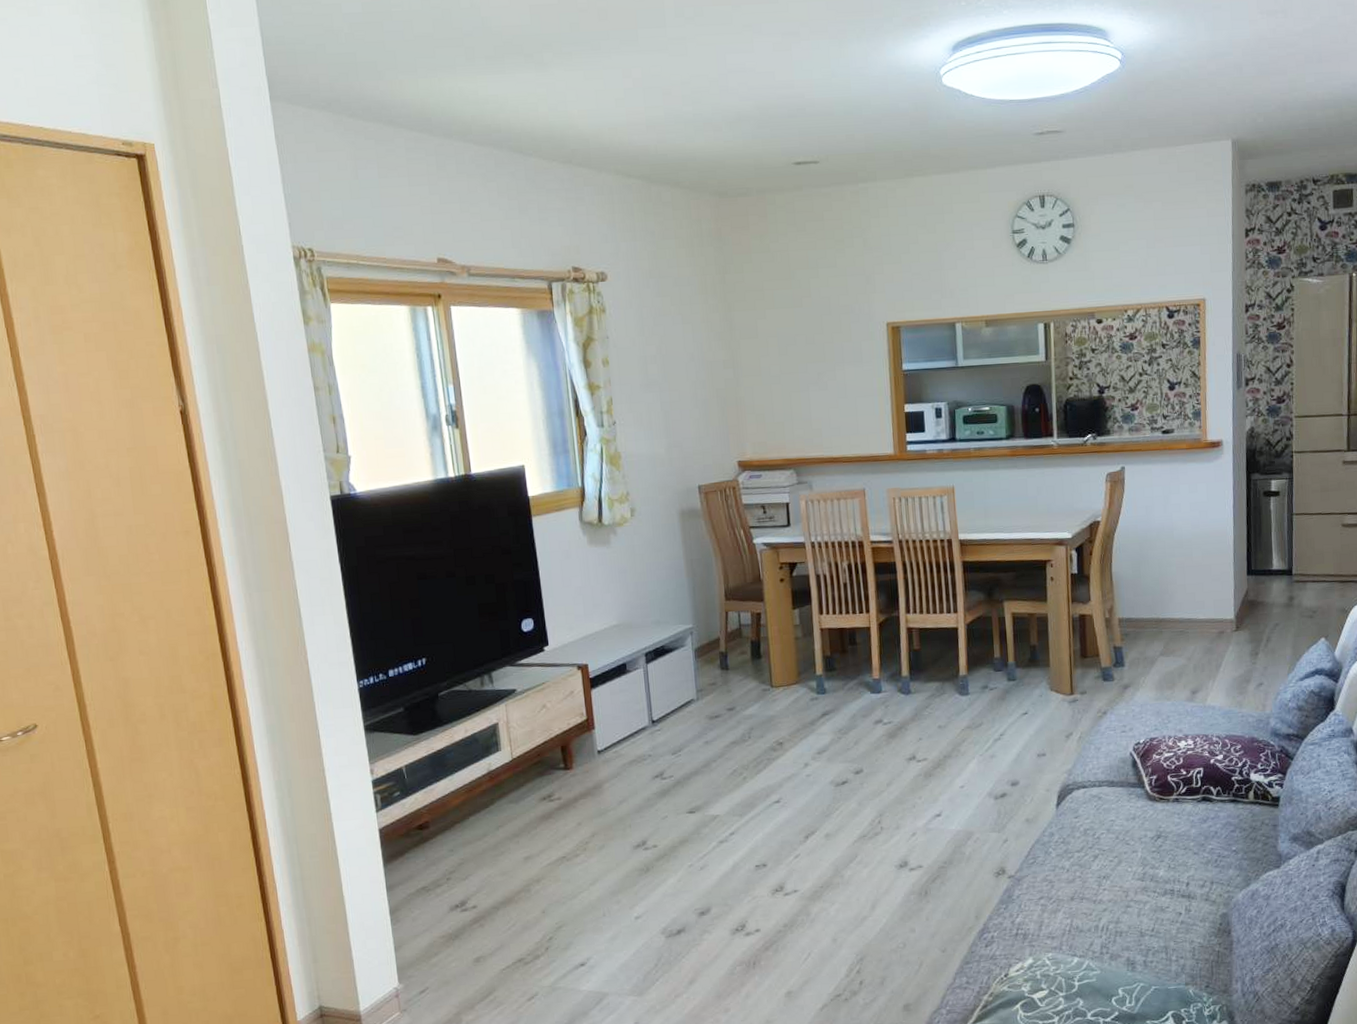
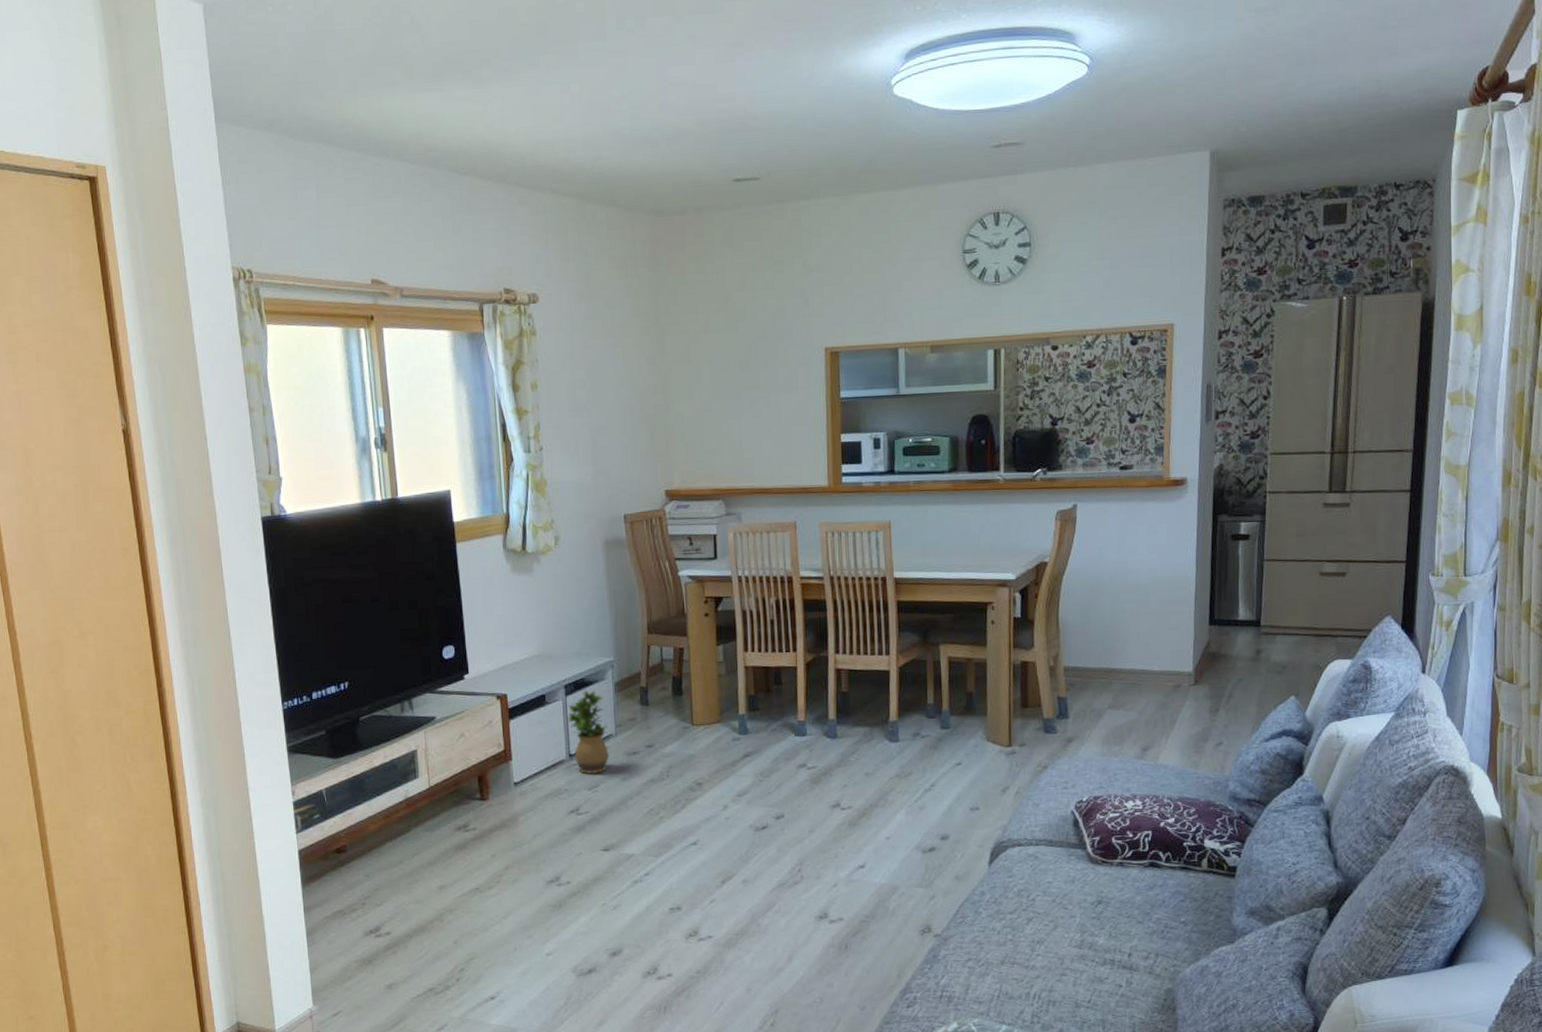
potted plant: none [648,656,692,739] -> present [567,689,610,775]

